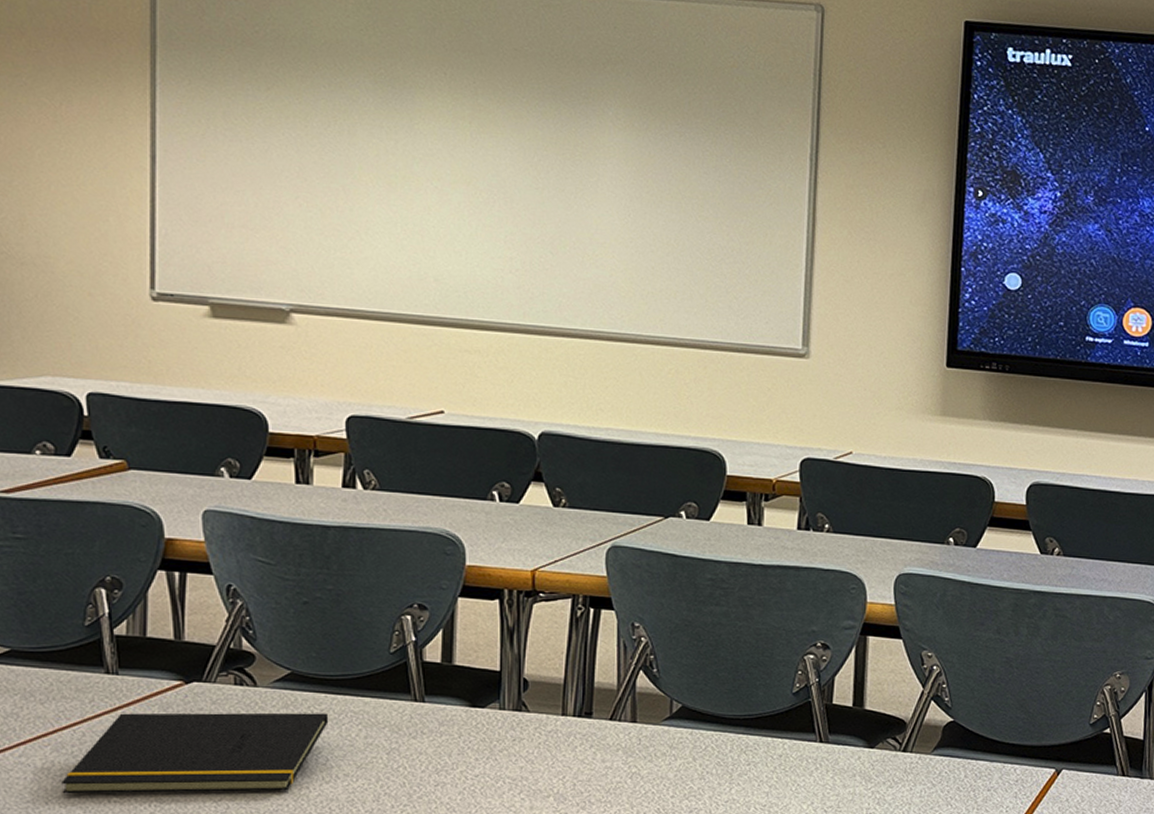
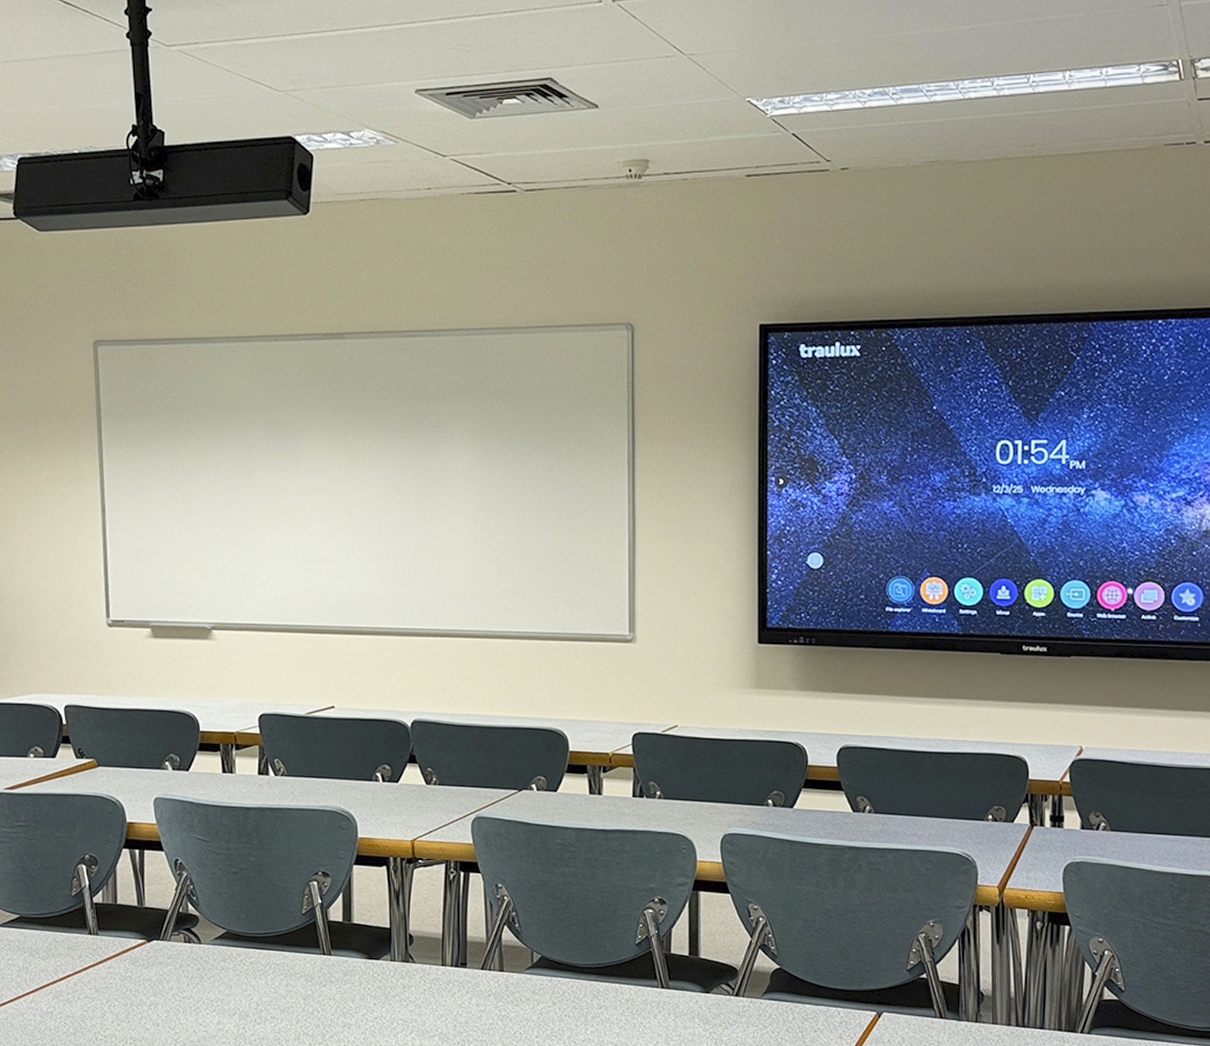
notepad: present [61,712,329,794] -> none [61,965,257,1033]

